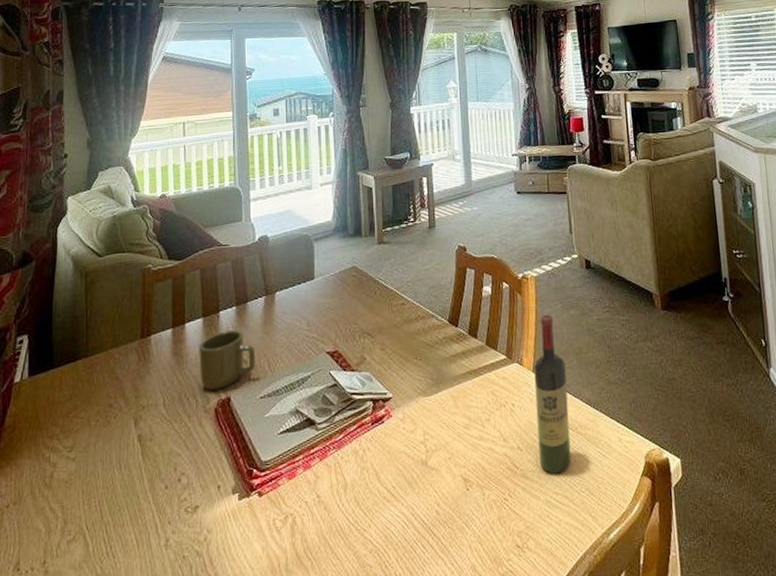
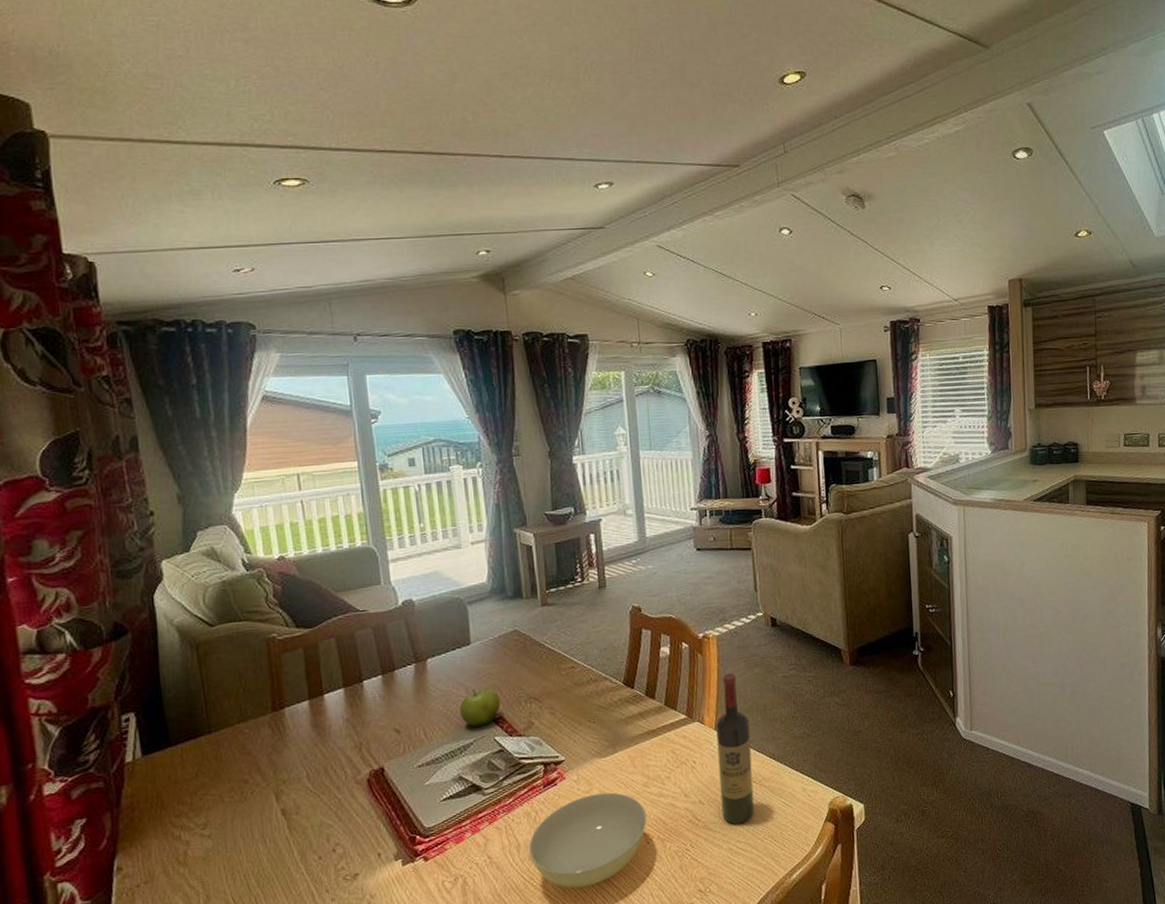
mug: present [199,330,256,390] -> none [343,699,410,762]
fruit: none [301,322,337,361] -> present [460,688,501,728]
bowl: none [355,433,467,535] -> present [529,792,647,889]

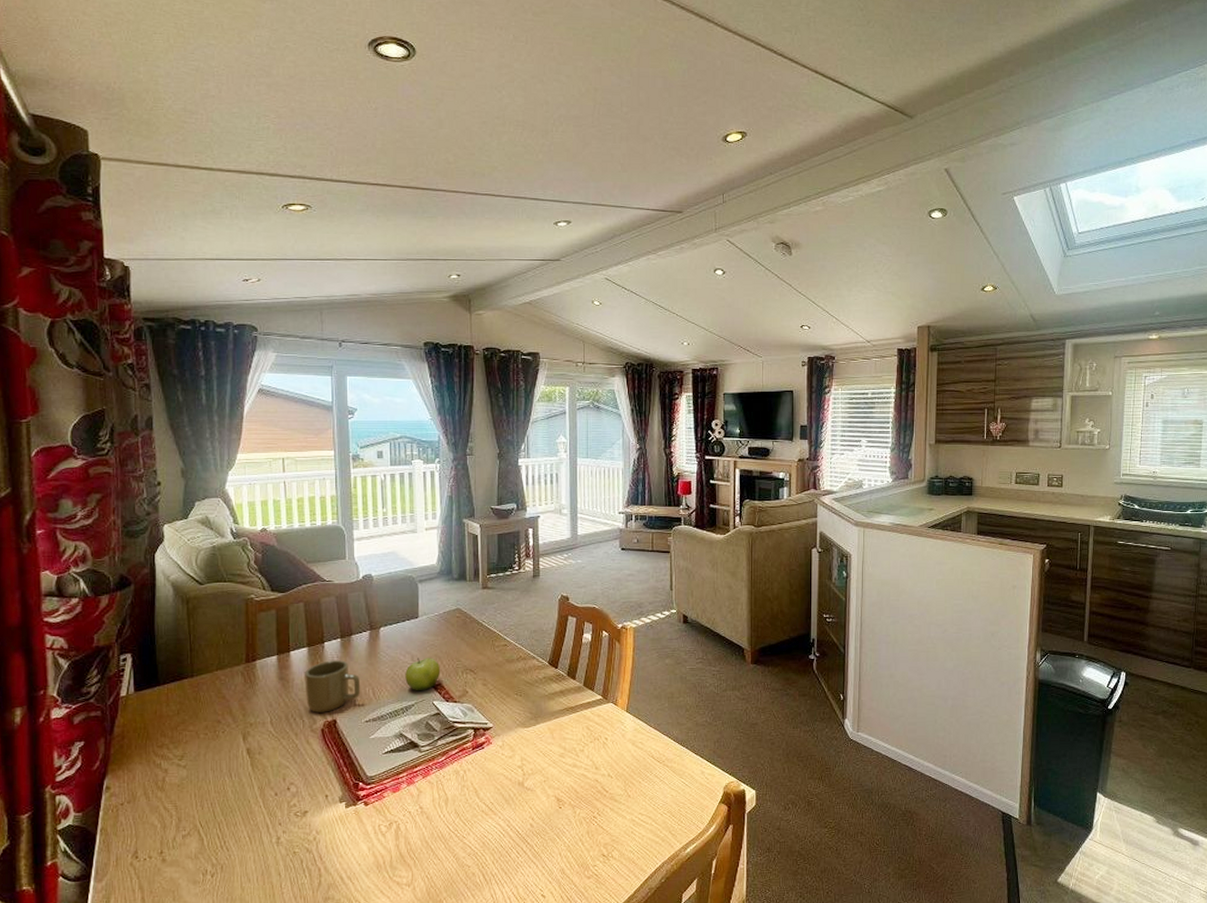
mug: none [343,699,410,762] -> present [305,660,361,713]
bowl: present [529,792,647,889] -> none [456,759,561,842]
wine bottle: present [716,673,755,824] -> none [627,661,657,798]

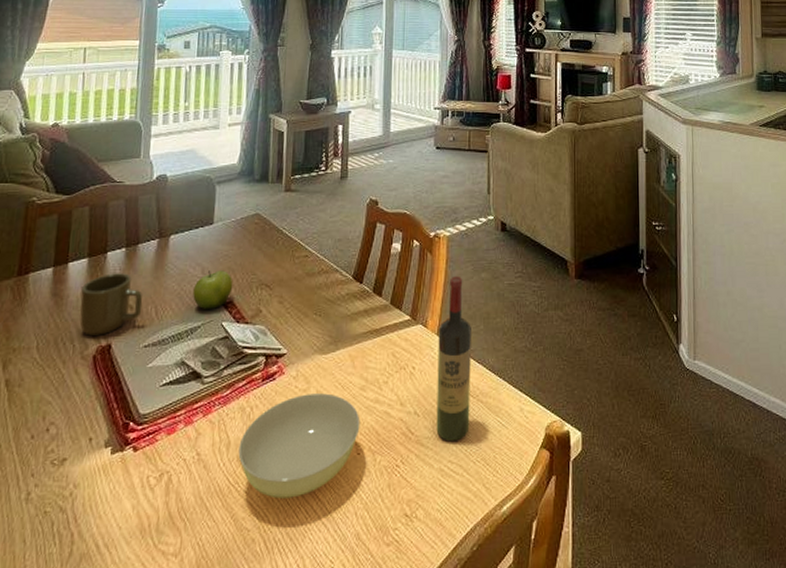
bowl: none [456,759,561,842] -> present [238,393,360,499]
wine bottle: none [627,661,657,798] -> present [436,276,471,442]

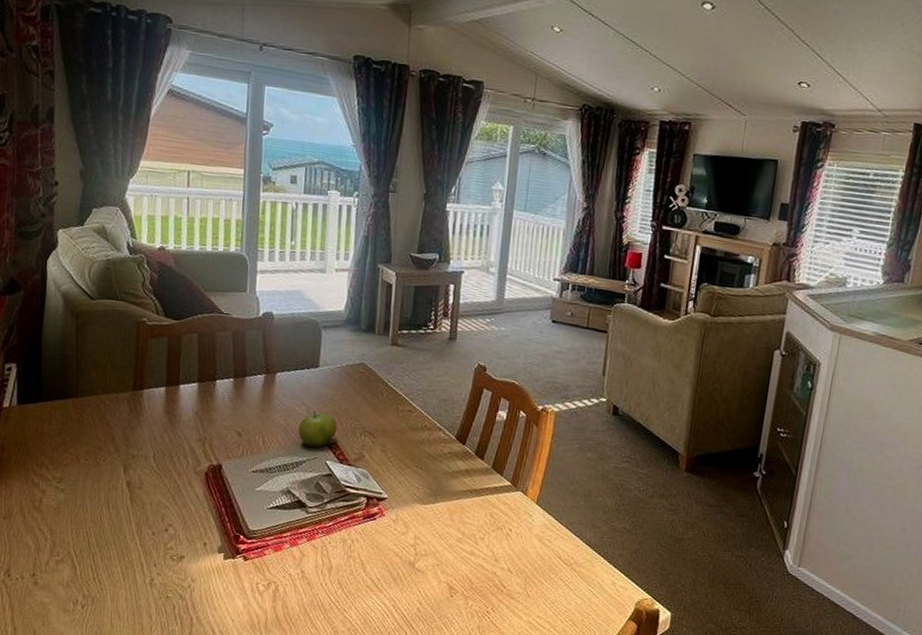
mug: present [79,273,143,336] -> none [192,400,251,456]
bowl: present [238,393,360,499] -> none [339,536,455,623]
wine bottle: present [436,276,471,442] -> none [527,451,572,601]

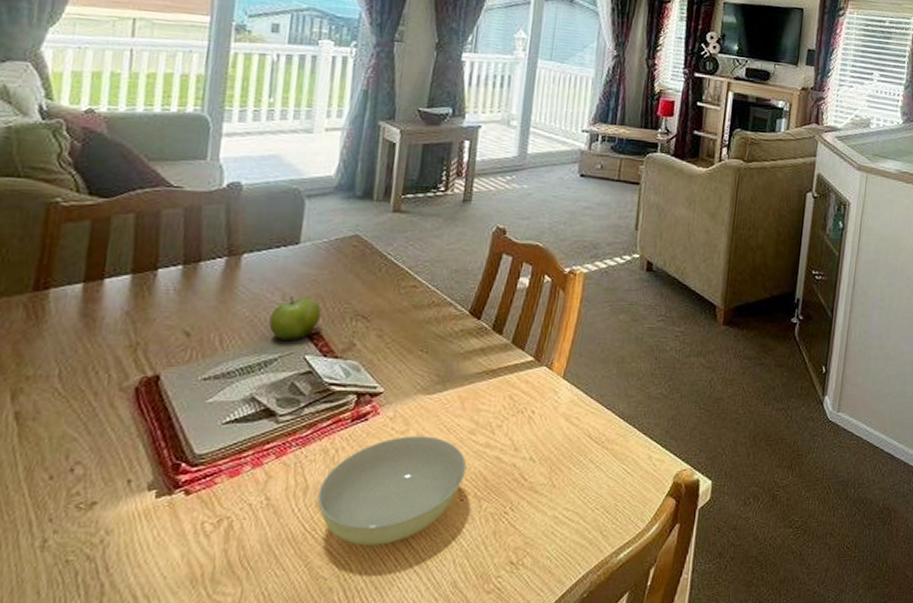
bowl: none [339,536,455,623] -> present [317,436,467,546]

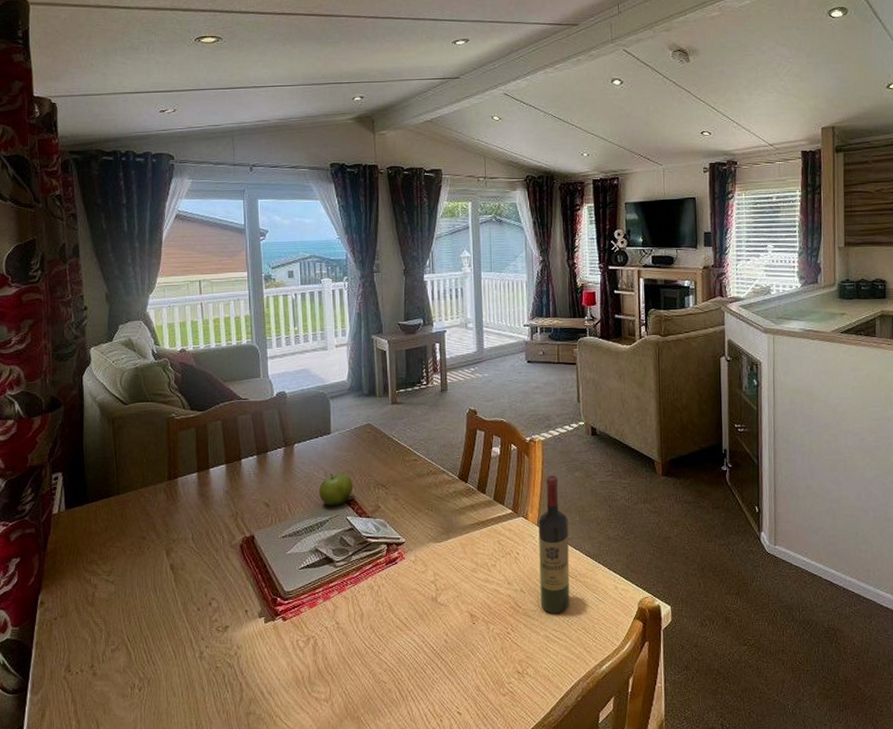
bowl: present [317,436,467,546] -> none [371,574,474,658]
wine bottle: none [553,316,603,489] -> present [538,475,570,614]

